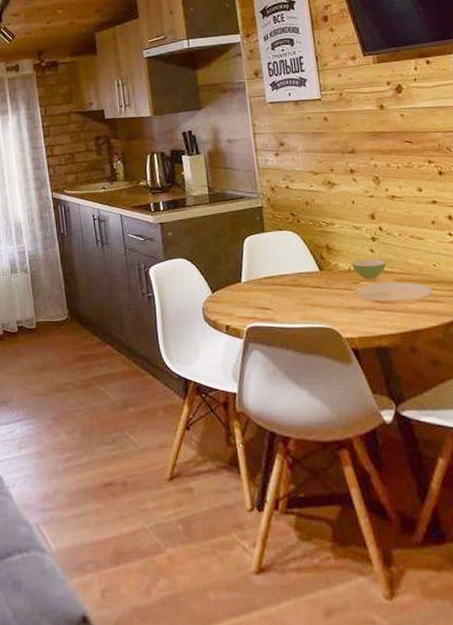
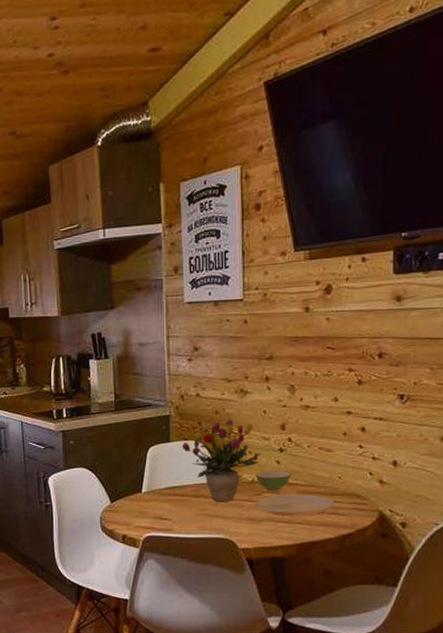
flower arrangement: none [277,208,354,291] -> present [182,418,260,502]

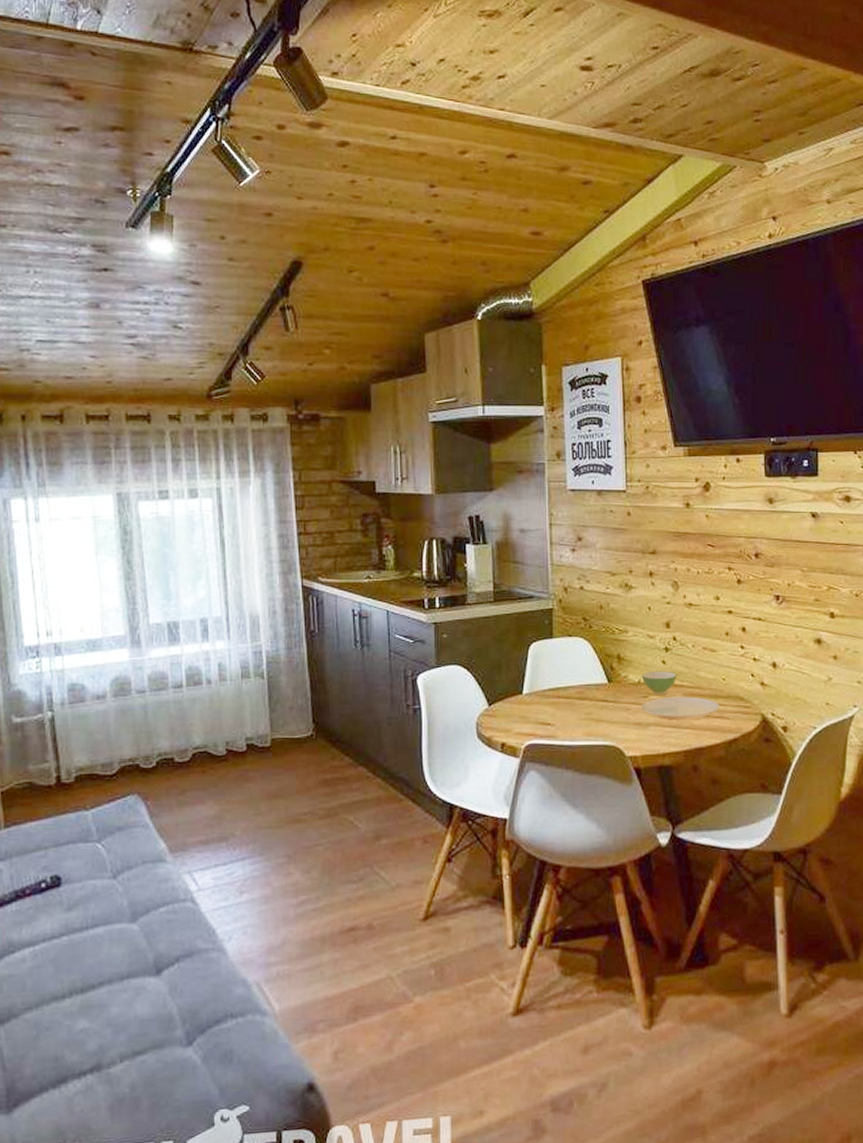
flower arrangement: present [182,418,260,502] -> none [566,613,646,705]

